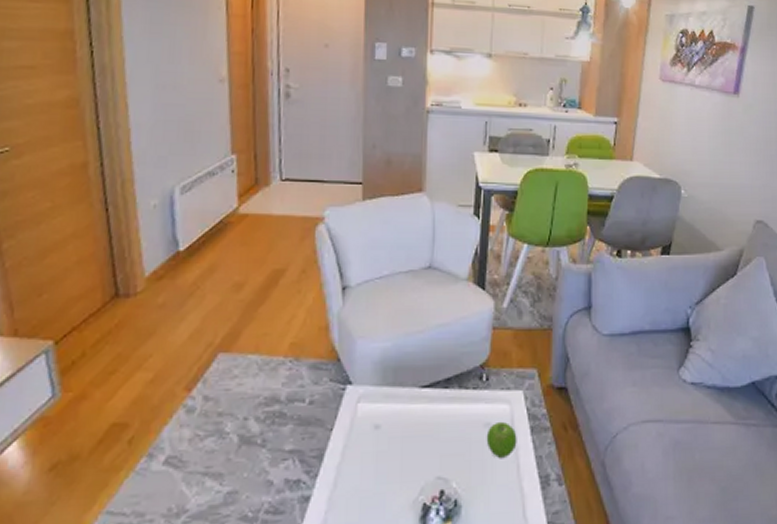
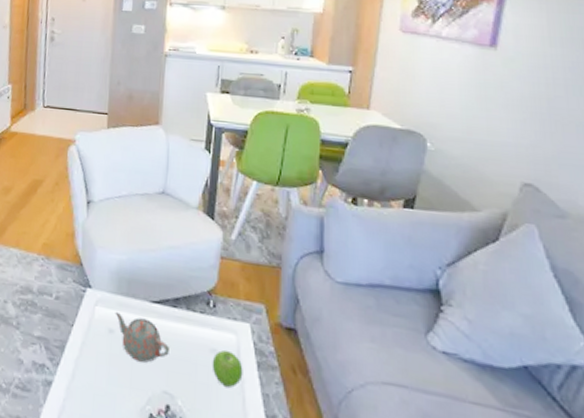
teapot: none [380,404,442,453] -> present [115,311,169,363]

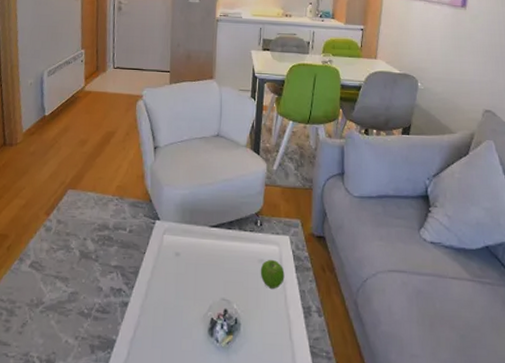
teapot: present [115,311,169,363] -> none [180,237,226,277]

